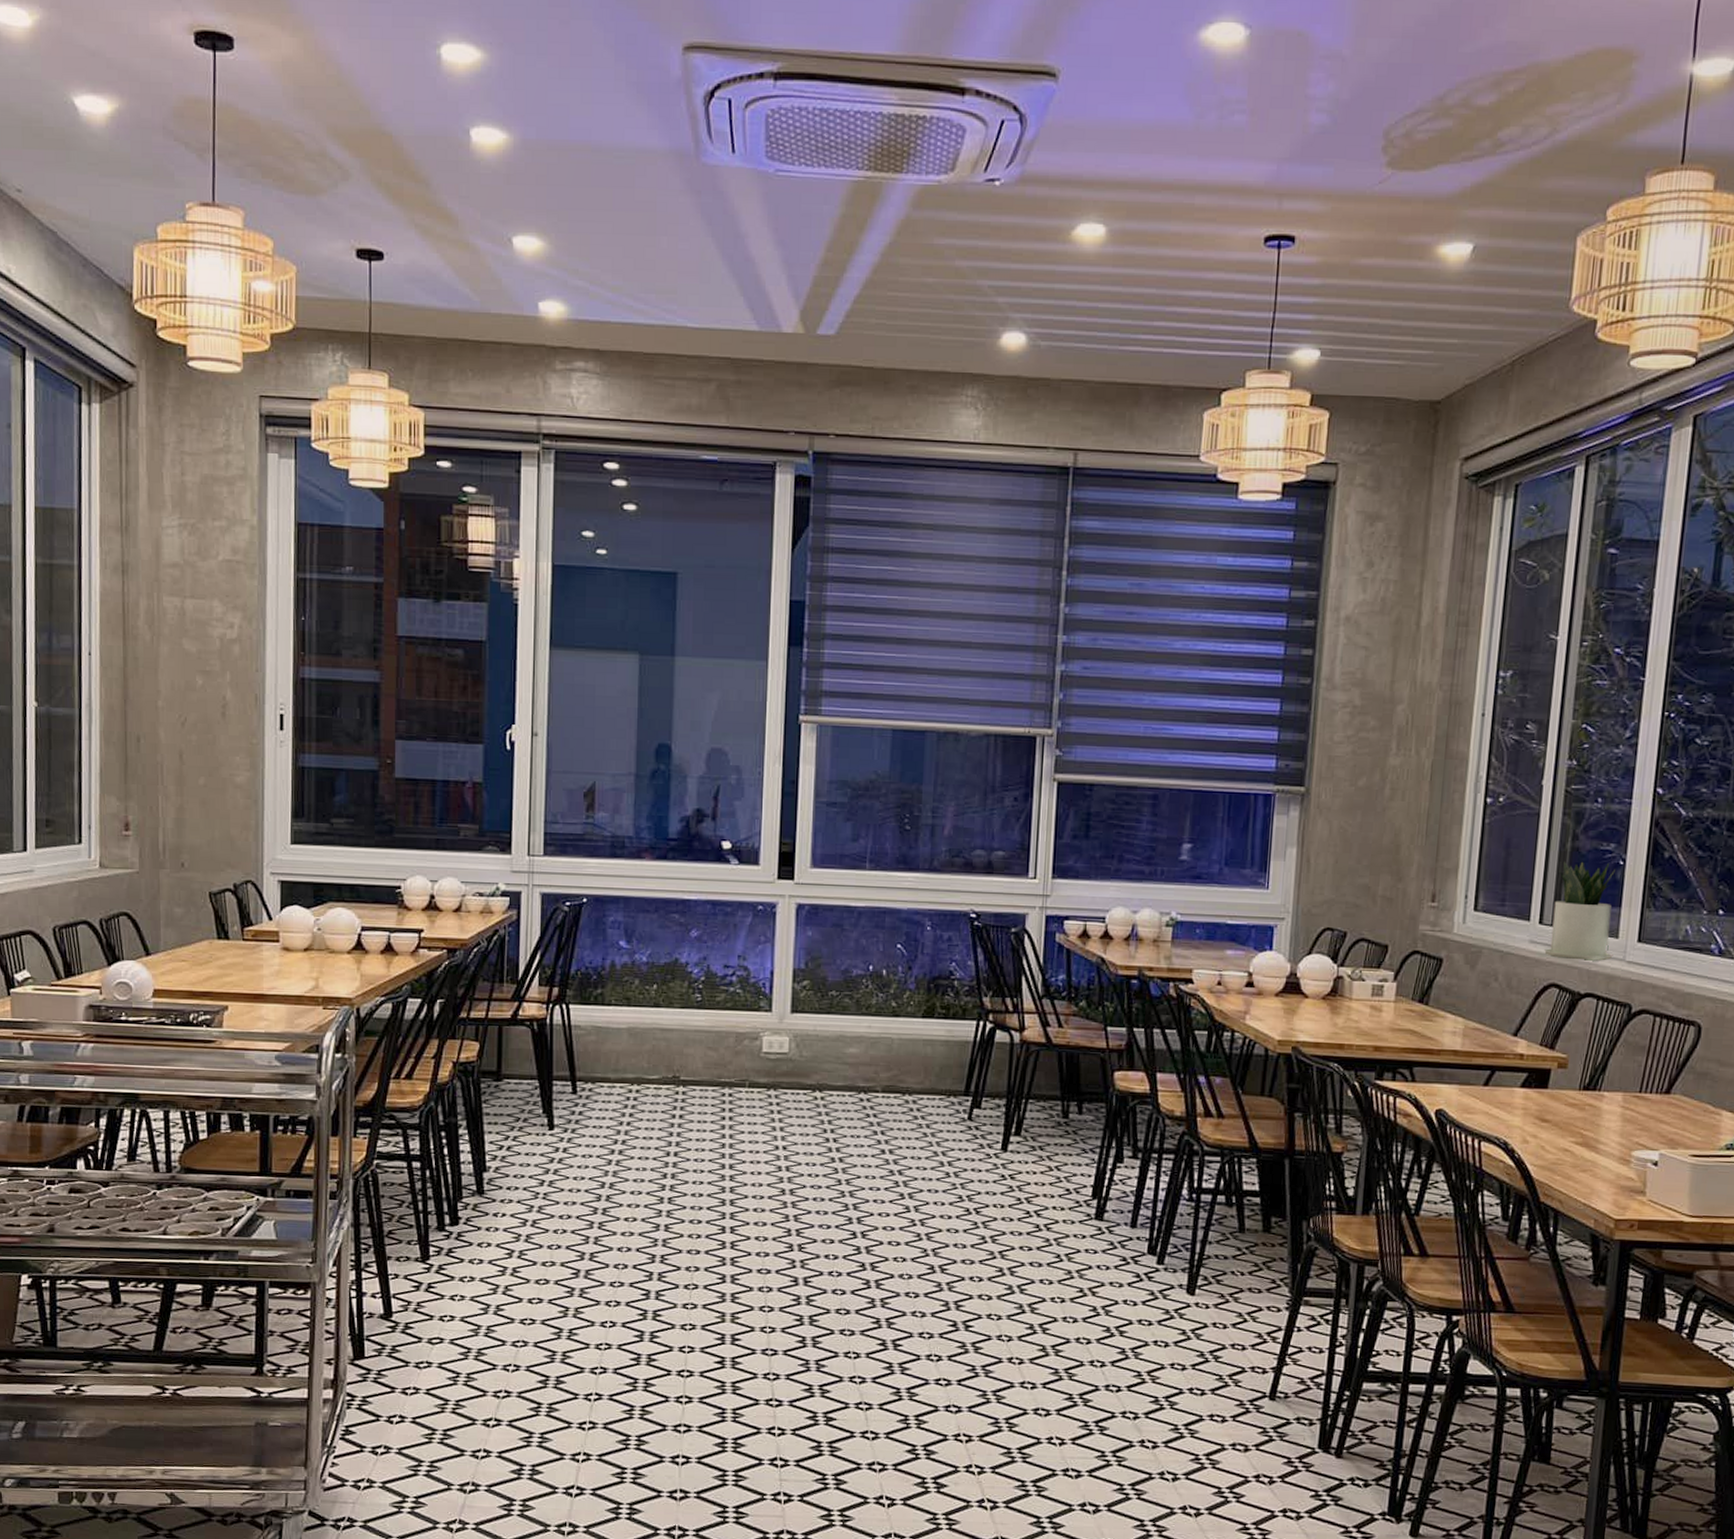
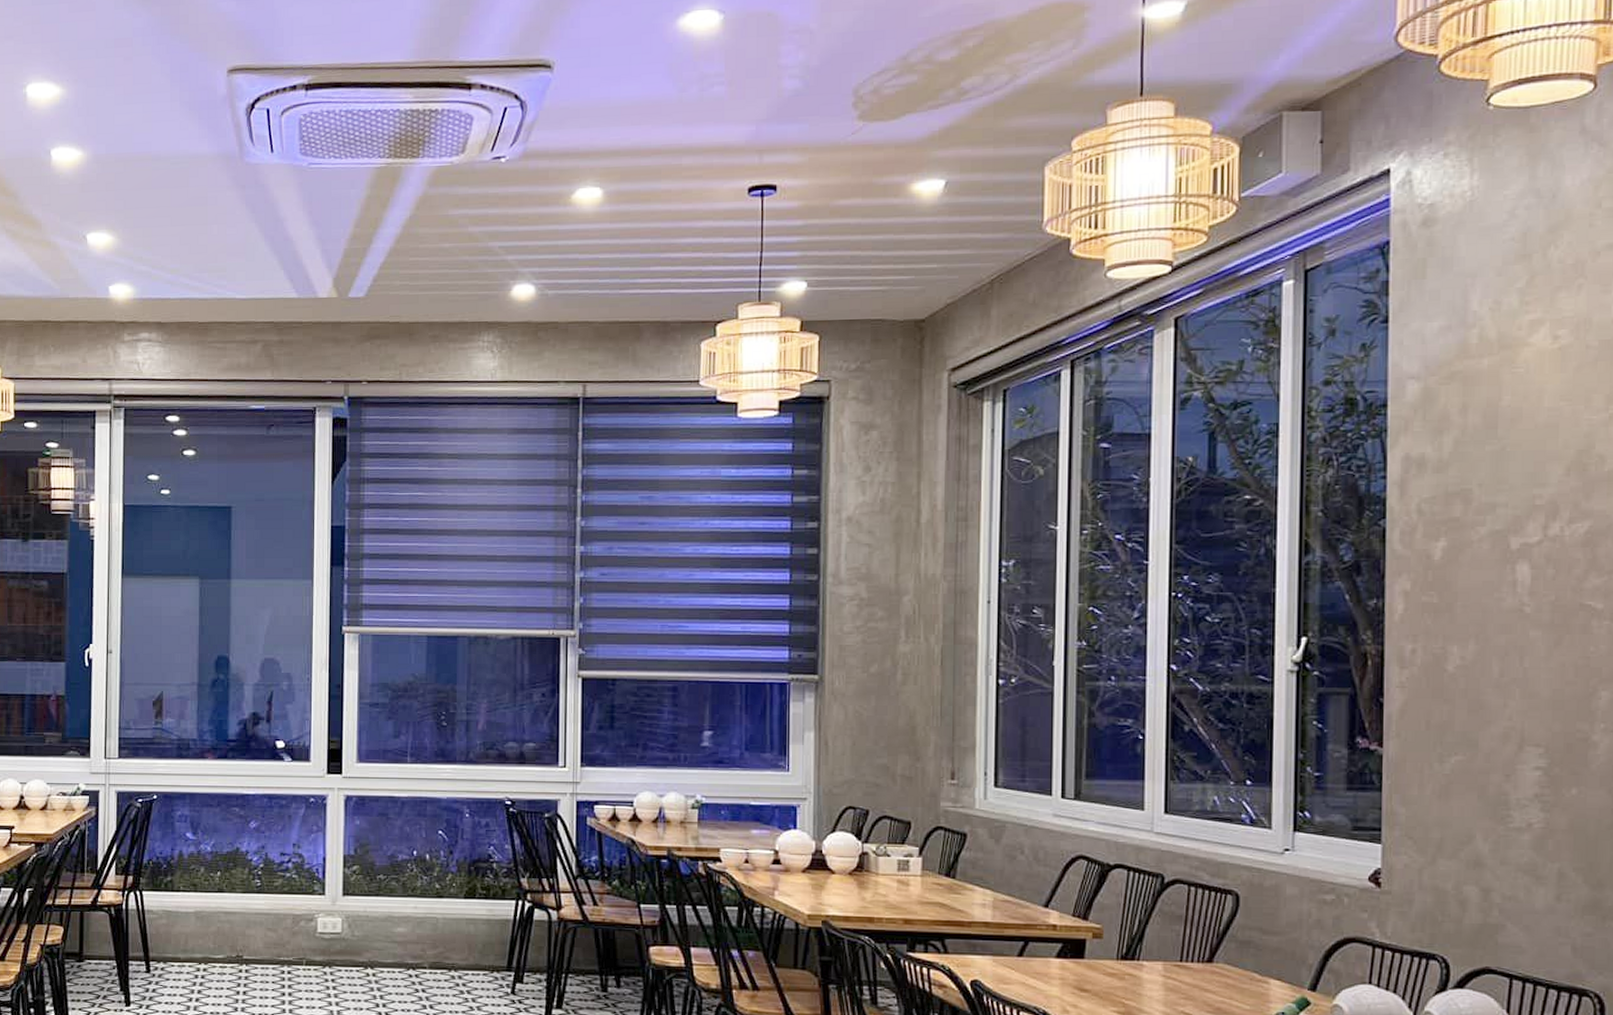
planter: present [1544,861,1615,961] -> none [1069,737,1140,833]

